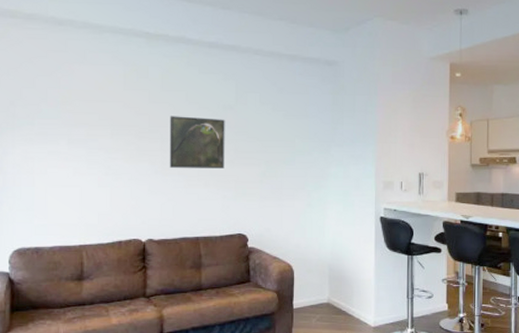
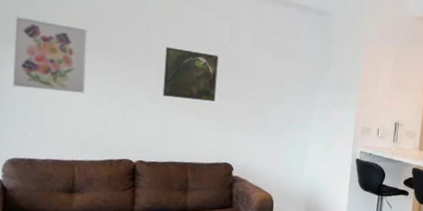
wall art: none [16,99,90,174] -> present [13,16,88,93]

